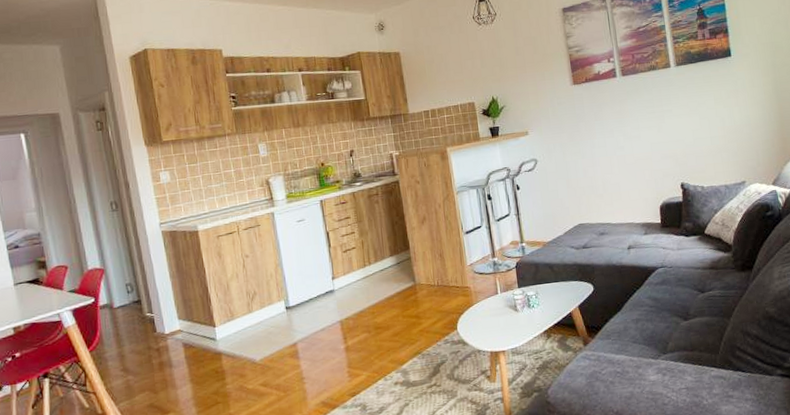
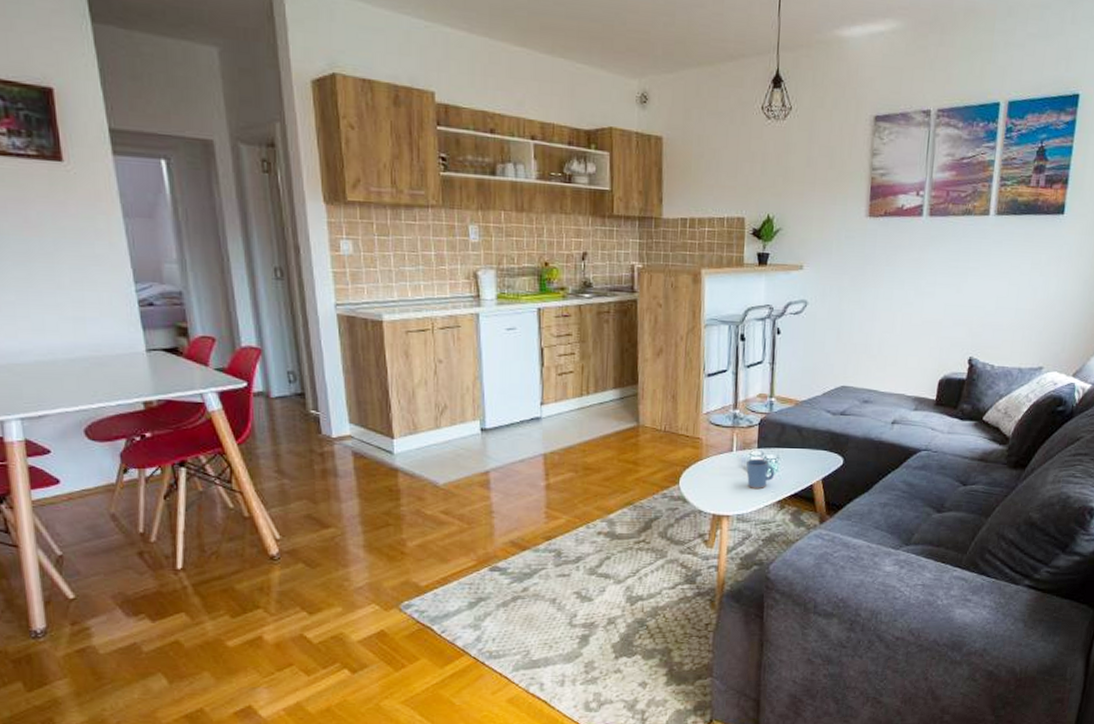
mug: none [511,297,538,324] -> present [746,459,775,489]

